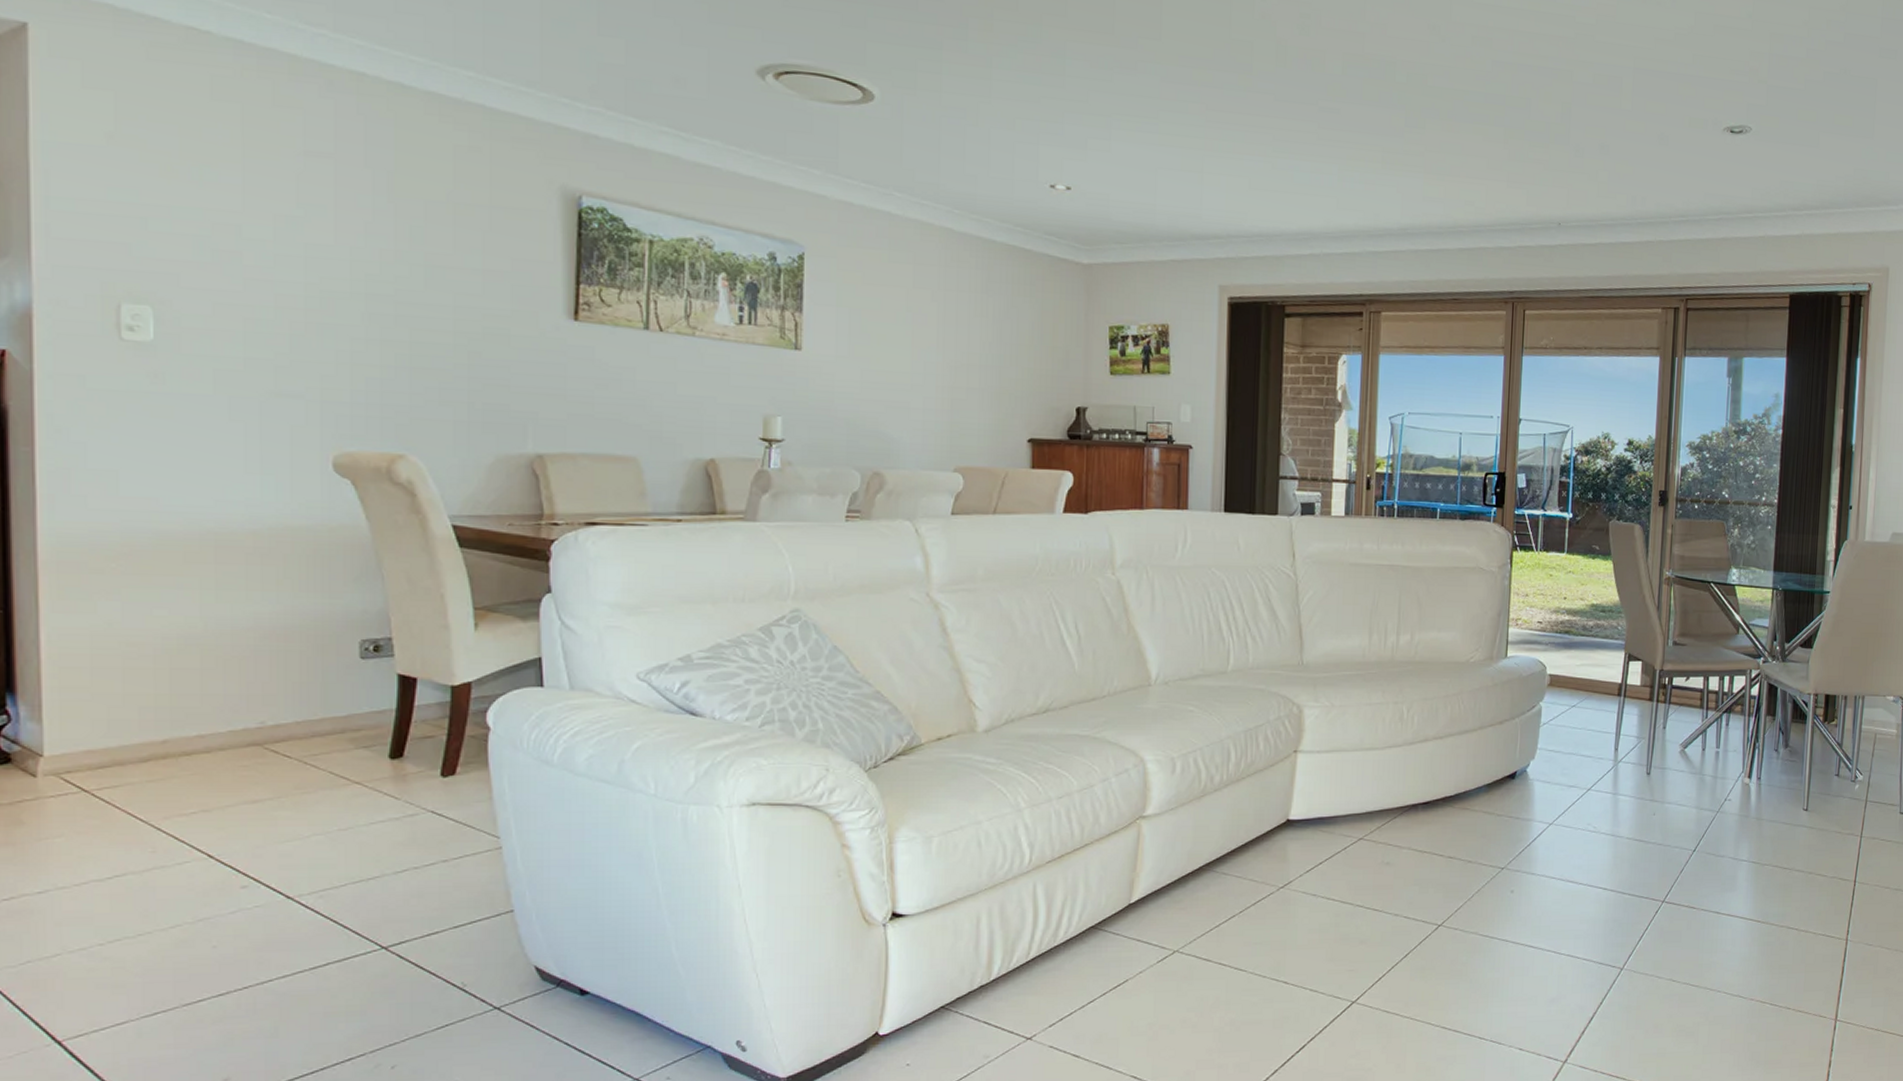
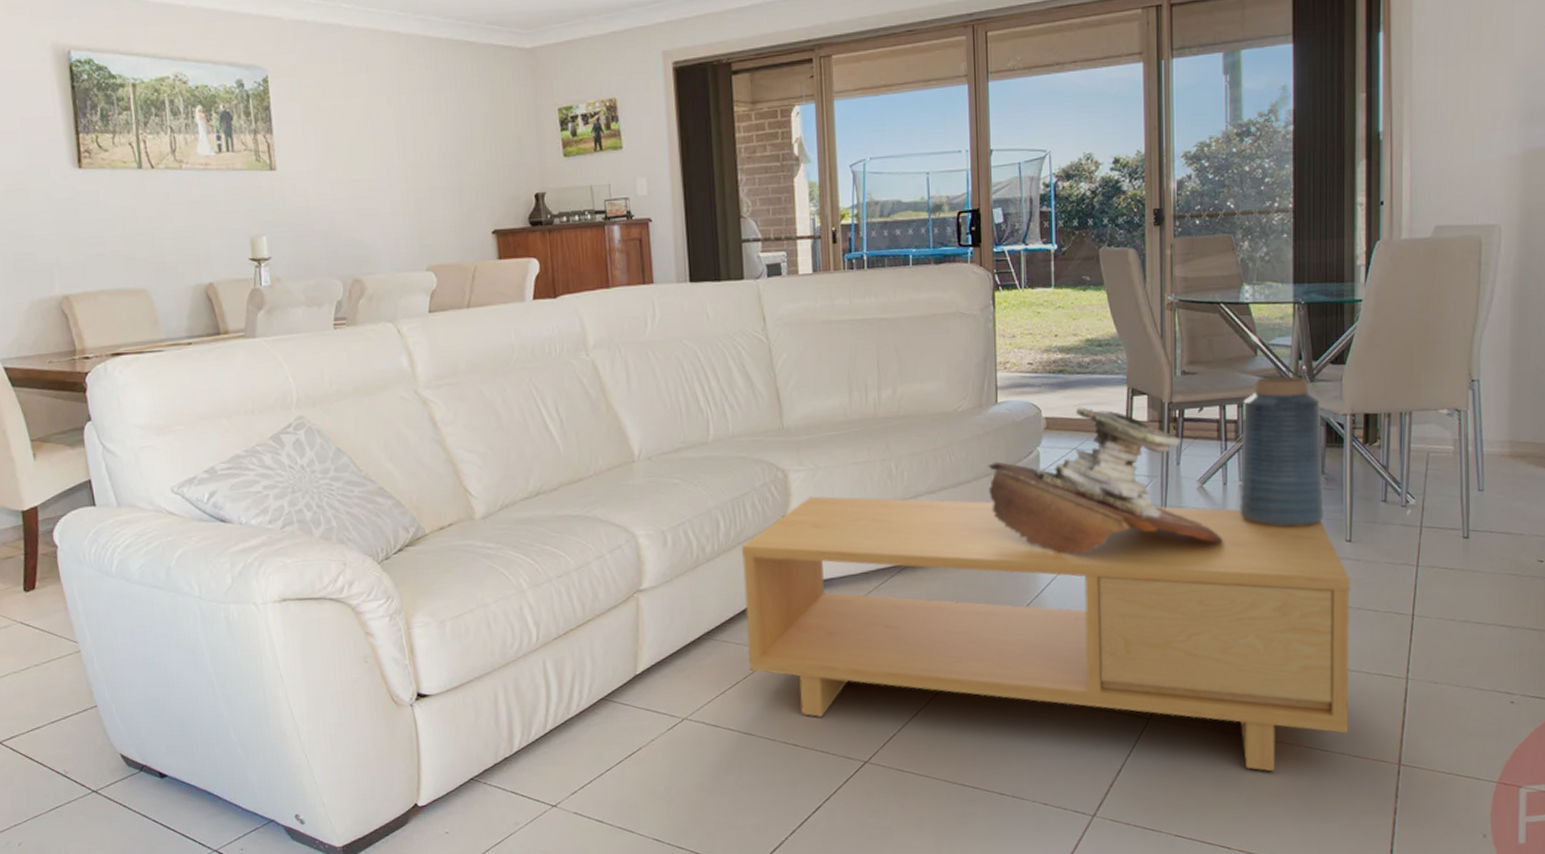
coffee table: none [1246,733,1805,1024] -> present [742,496,1350,772]
decorative bowl: none [1492,667,1698,807] -> present [988,407,1223,554]
vase: none [1714,653,1789,795] -> present [1239,376,1325,529]

